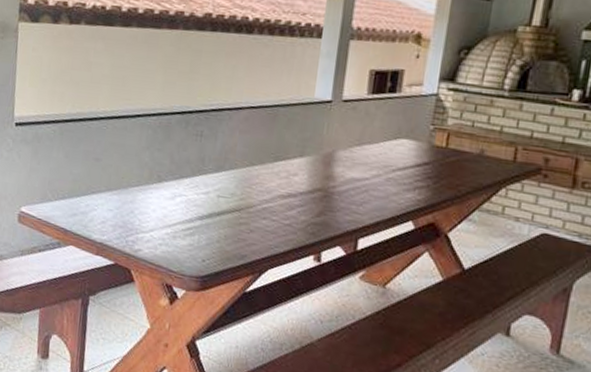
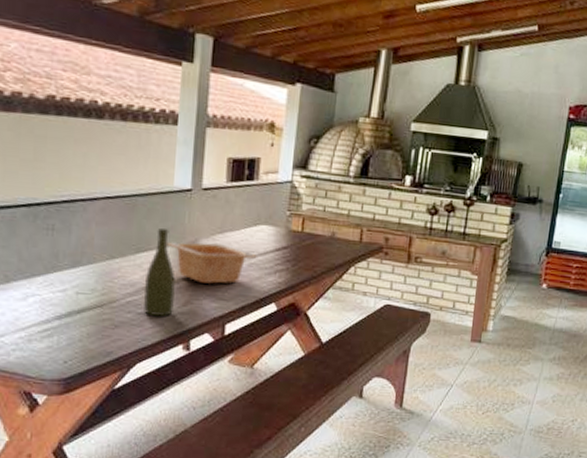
bottle: none [278,138,311,226] -> present [144,228,176,317]
serving bowl: none [304,152,396,198] -> present [167,242,257,284]

